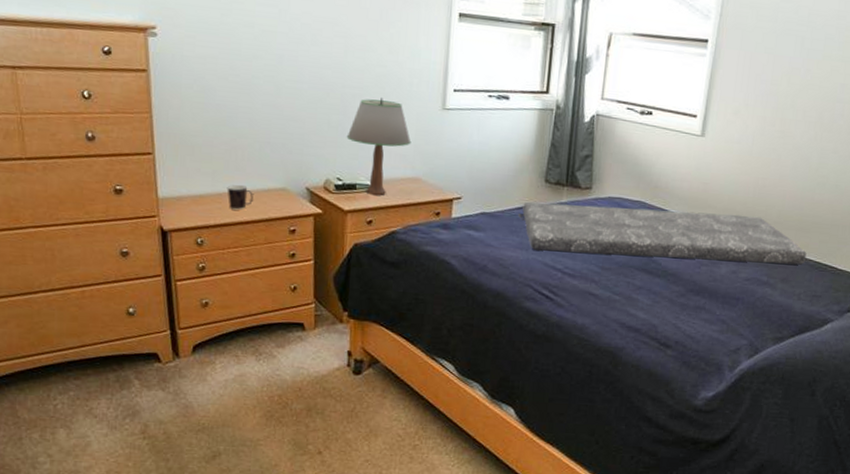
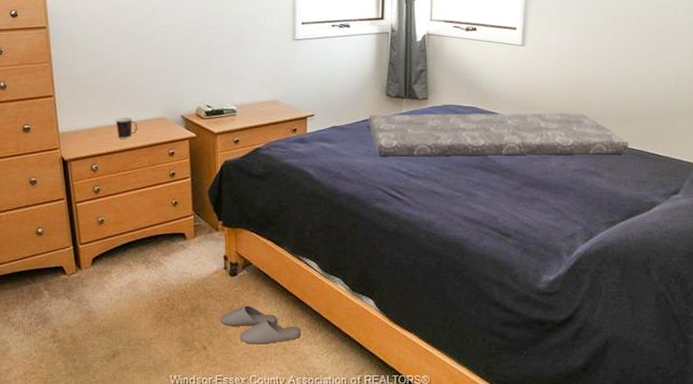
slippers: none [340,408,431,452] -> present [220,306,301,344]
table lamp: present [346,98,412,196] -> none [213,34,268,119]

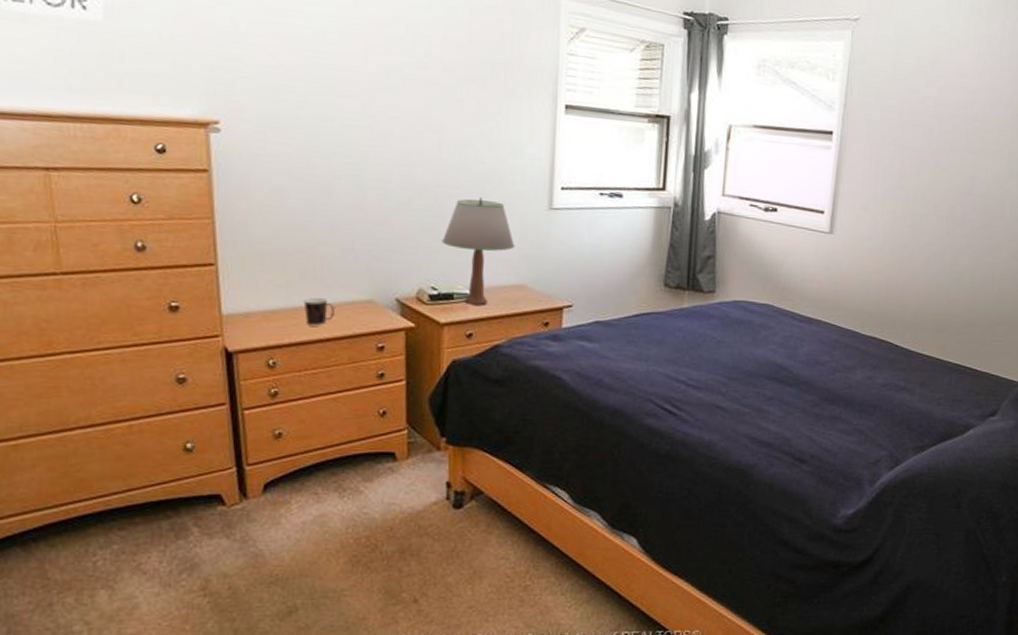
table lamp: none [213,34,268,119] -> present [441,197,515,306]
slippers: present [220,306,301,344] -> none [438,546,543,595]
seat cushion: present [364,112,629,157] -> none [634,308,945,368]

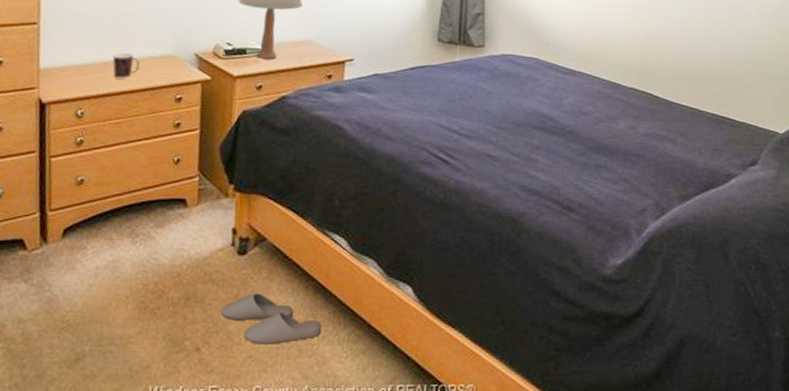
slippers: none [438,546,543,595] -> present [221,293,321,344]

